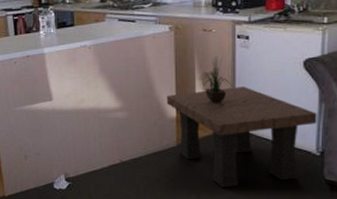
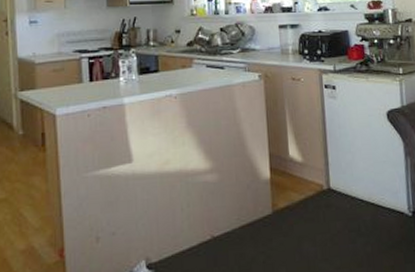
side table: present [166,86,317,188] -> none [258,141,406,262]
potted plant: present [198,56,232,104] -> none [290,107,324,161]

